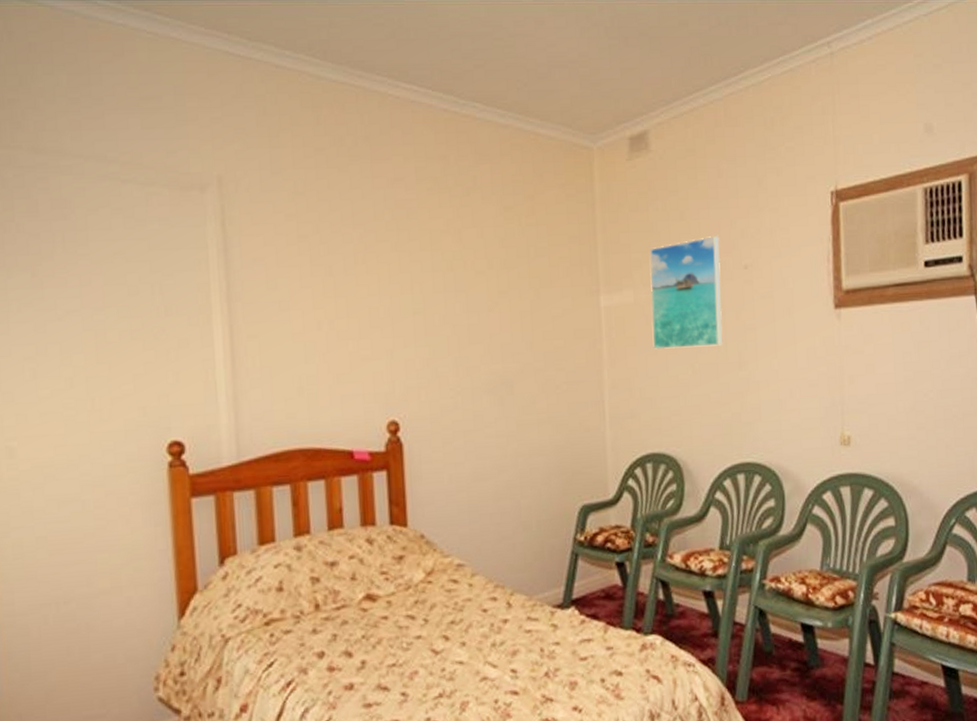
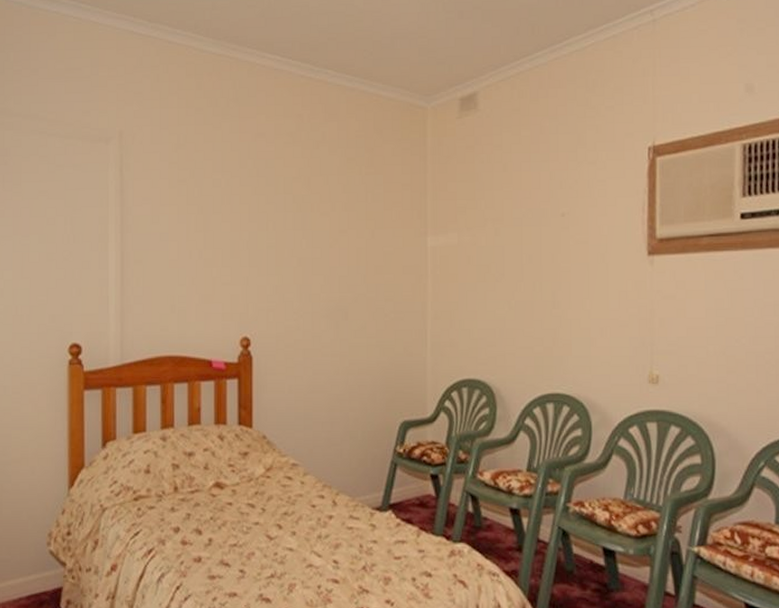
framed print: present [649,236,723,349] -> none [472,186,540,286]

